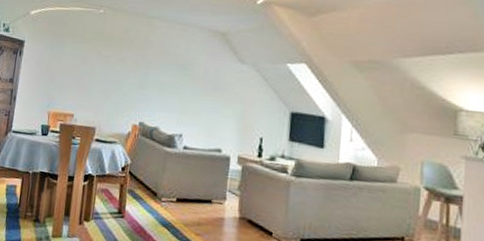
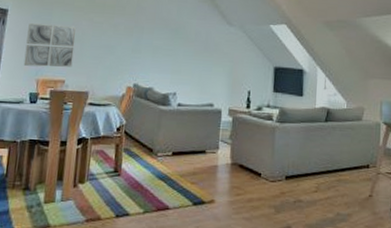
wall art: none [37,55,86,101] -> present [23,23,77,67]

